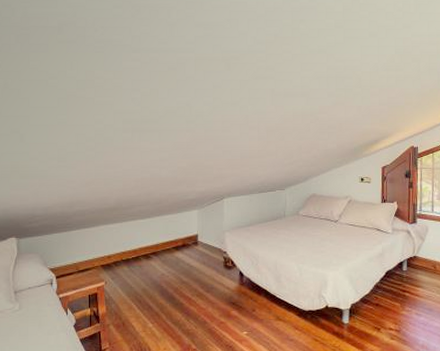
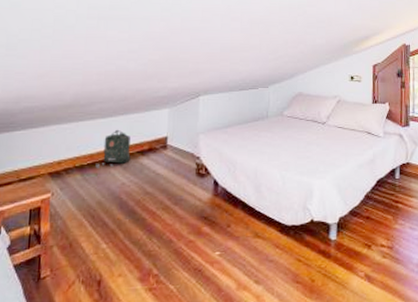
backpack: none [139,228,177,261] -> present [95,129,142,168]

